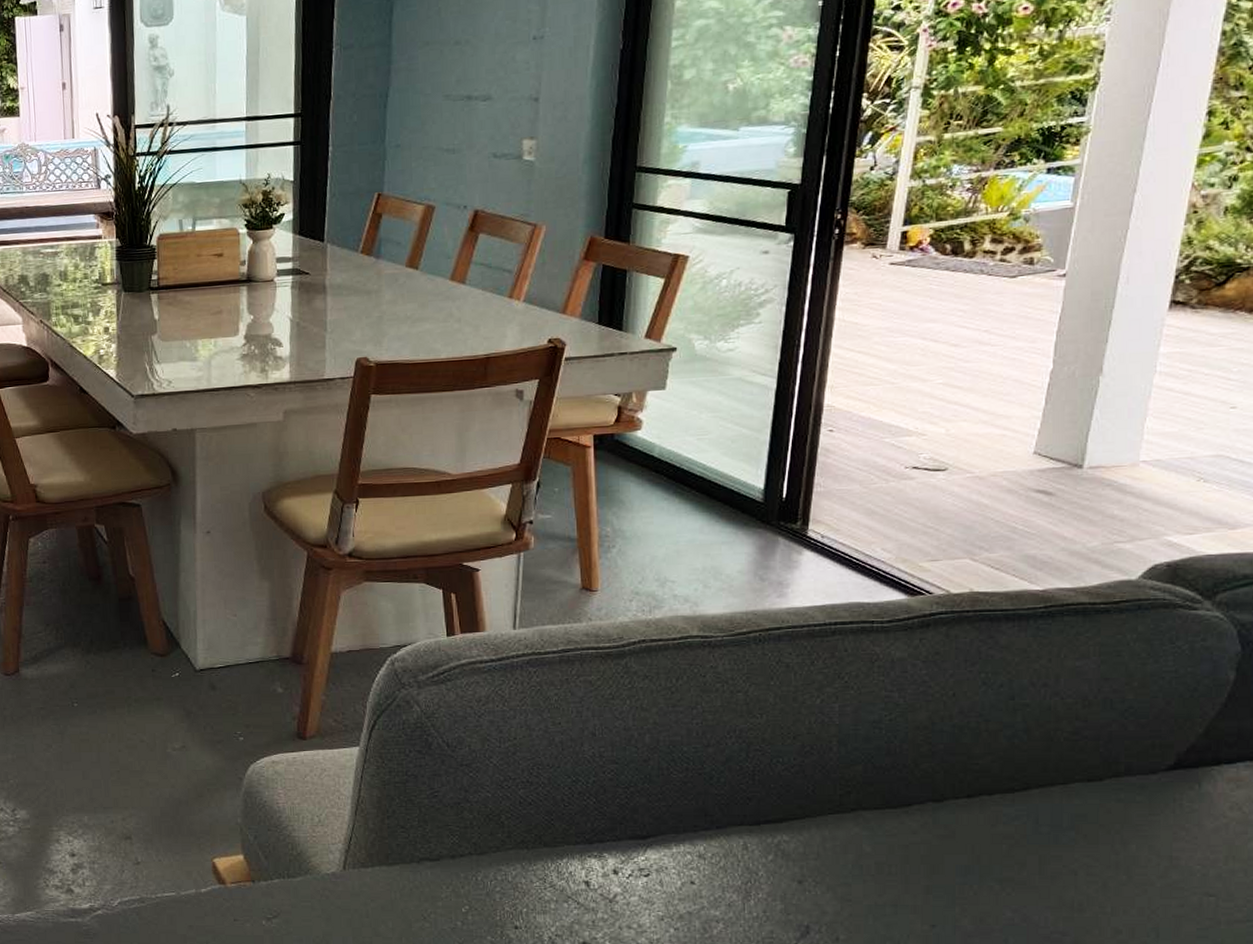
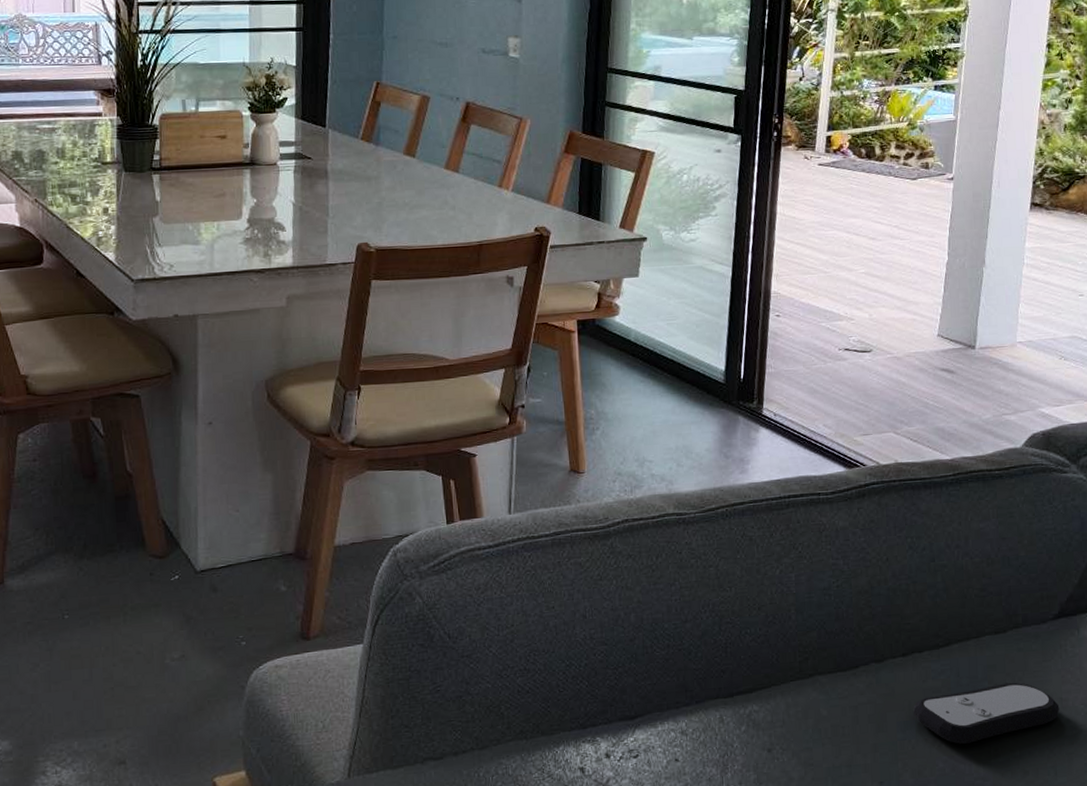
remote control: none [978,835,1168,895] -> present [913,682,1060,744]

